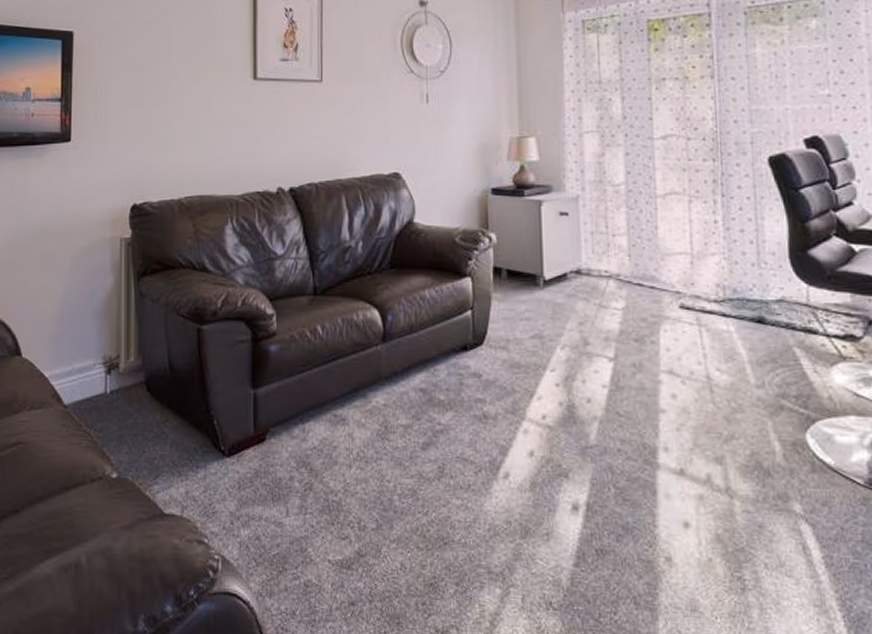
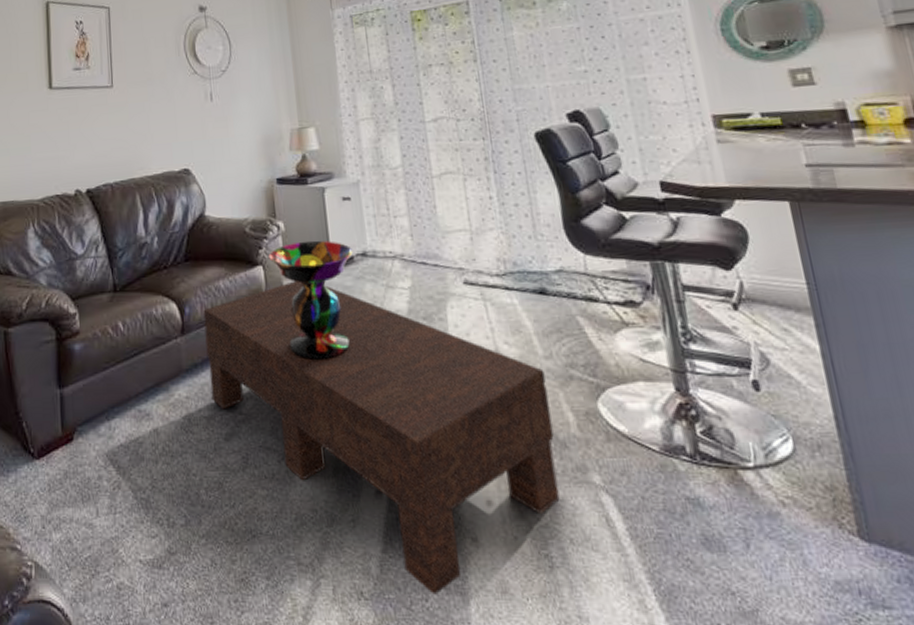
coffee table: none [406,295,758,609] -> present [203,281,560,595]
decorative bowl: none [478,254,566,377] -> present [268,240,353,361]

